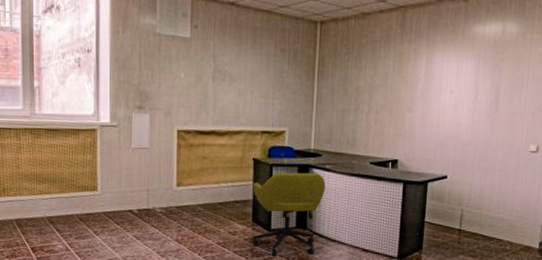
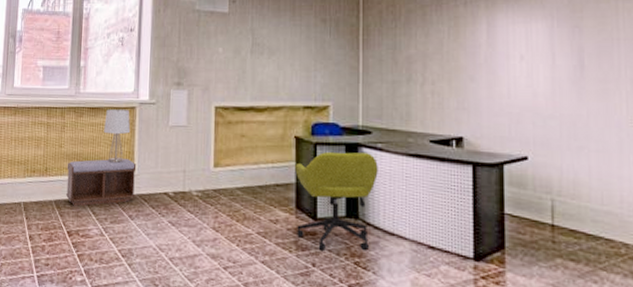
bench: none [26,179,100,224] -> present [66,159,137,207]
lamp: none [64,130,92,184] -> present [104,108,131,164]

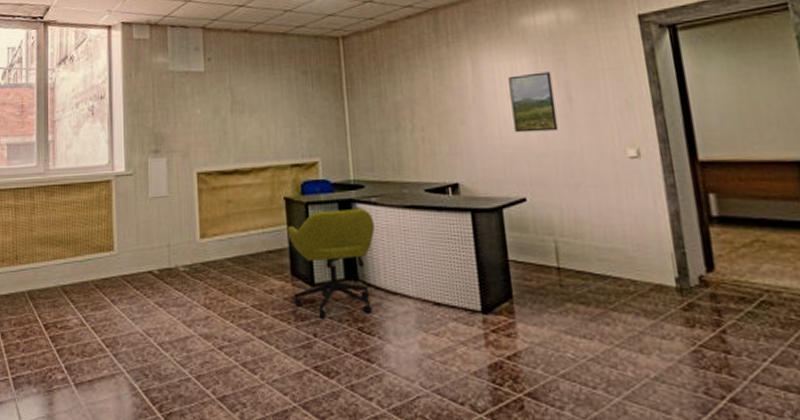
bench: present [66,159,137,207] -> none [39,238,117,295]
lamp: present [104,108,131,164] -> none [78,183,108,244]
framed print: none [522,37,567,95] -> present [508,71,559,133]

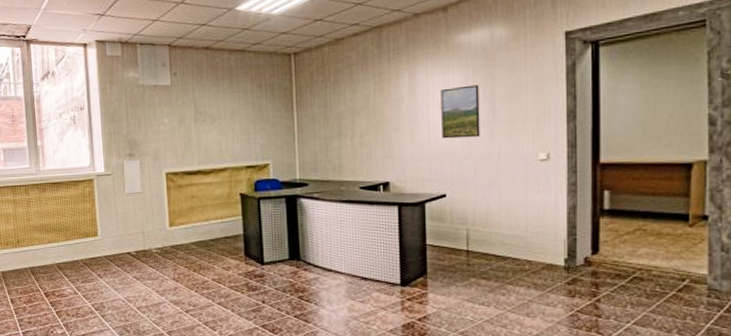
office chair: present [287,209,375,318] -> none [242,203,315,289]

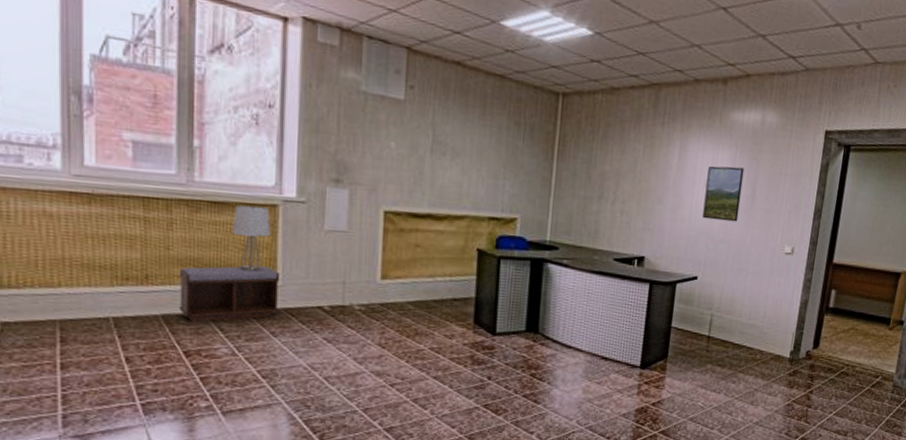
bench: none [36,226,101,271] -> present [178,266,280,322]
lamp: none [66,181,91,231] -> present [233,205,272,272]

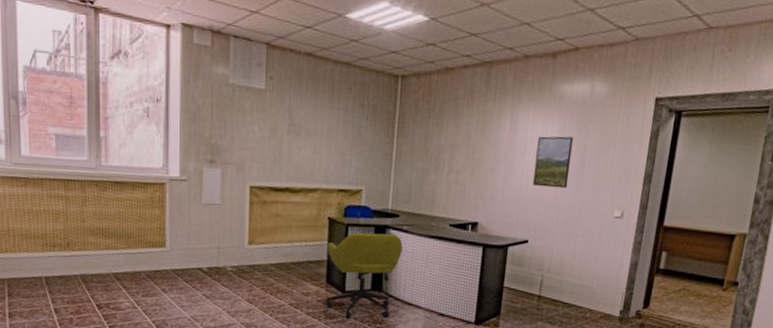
bench: present [178,266,280,322] -> none [91,234,168,281]
lamp: present [233,205,272,272] -> none [131,184,161,240]
office chair: none [473,267,562,364] -> present [326,233,403,319]

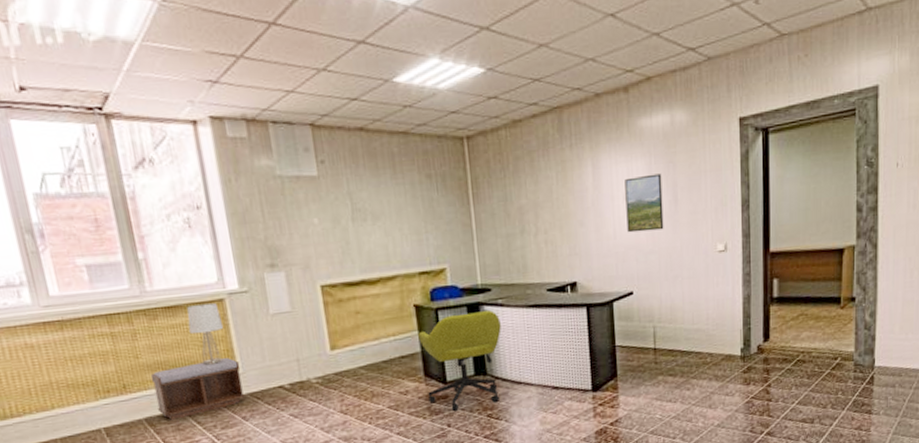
bench: none [91,234,168,281] -> present [150,358,245,420]
lamp: none [131,184,161,240] -> present [187,302,224,366]

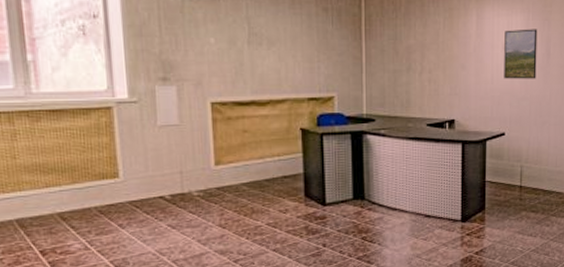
bench: present [150,358,245,420] -> none [26,165,124,223]
lamp: present [187,302,224,366] -> none [72,109,109,172]
office chair: present [418,310,501,411] -> none [302,139,381,232]

